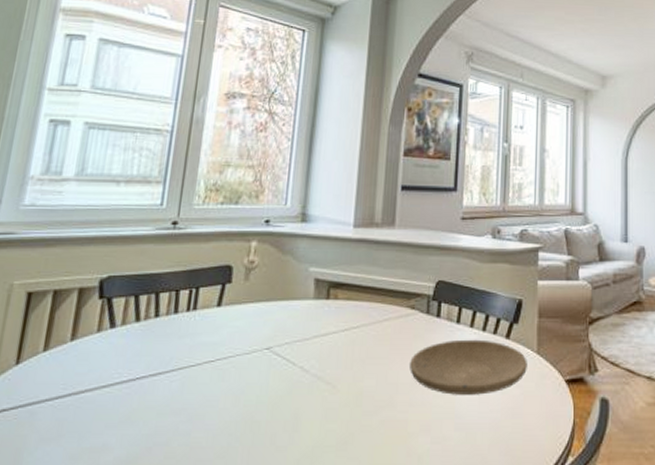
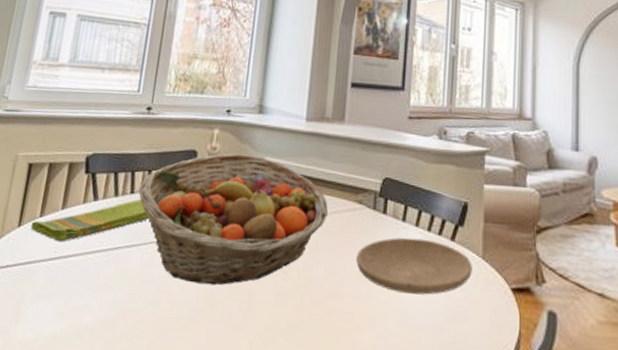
dish towel: none [32,323,179,377] -> present [30,199,150,242]
fruit basket: none [164,266,379,408] -> present [138,153,328,286]

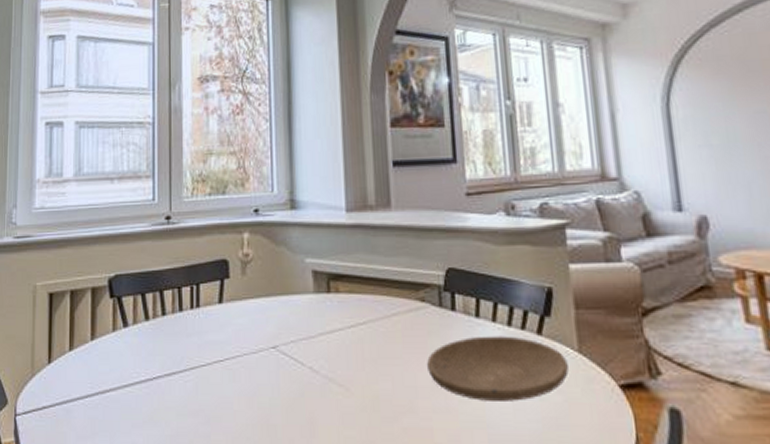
dish towel: present [30,199,150,242] -> none [61,322,187,376]
fruit basket: present [138,153,328,286] -> none [170,258,386,410]

